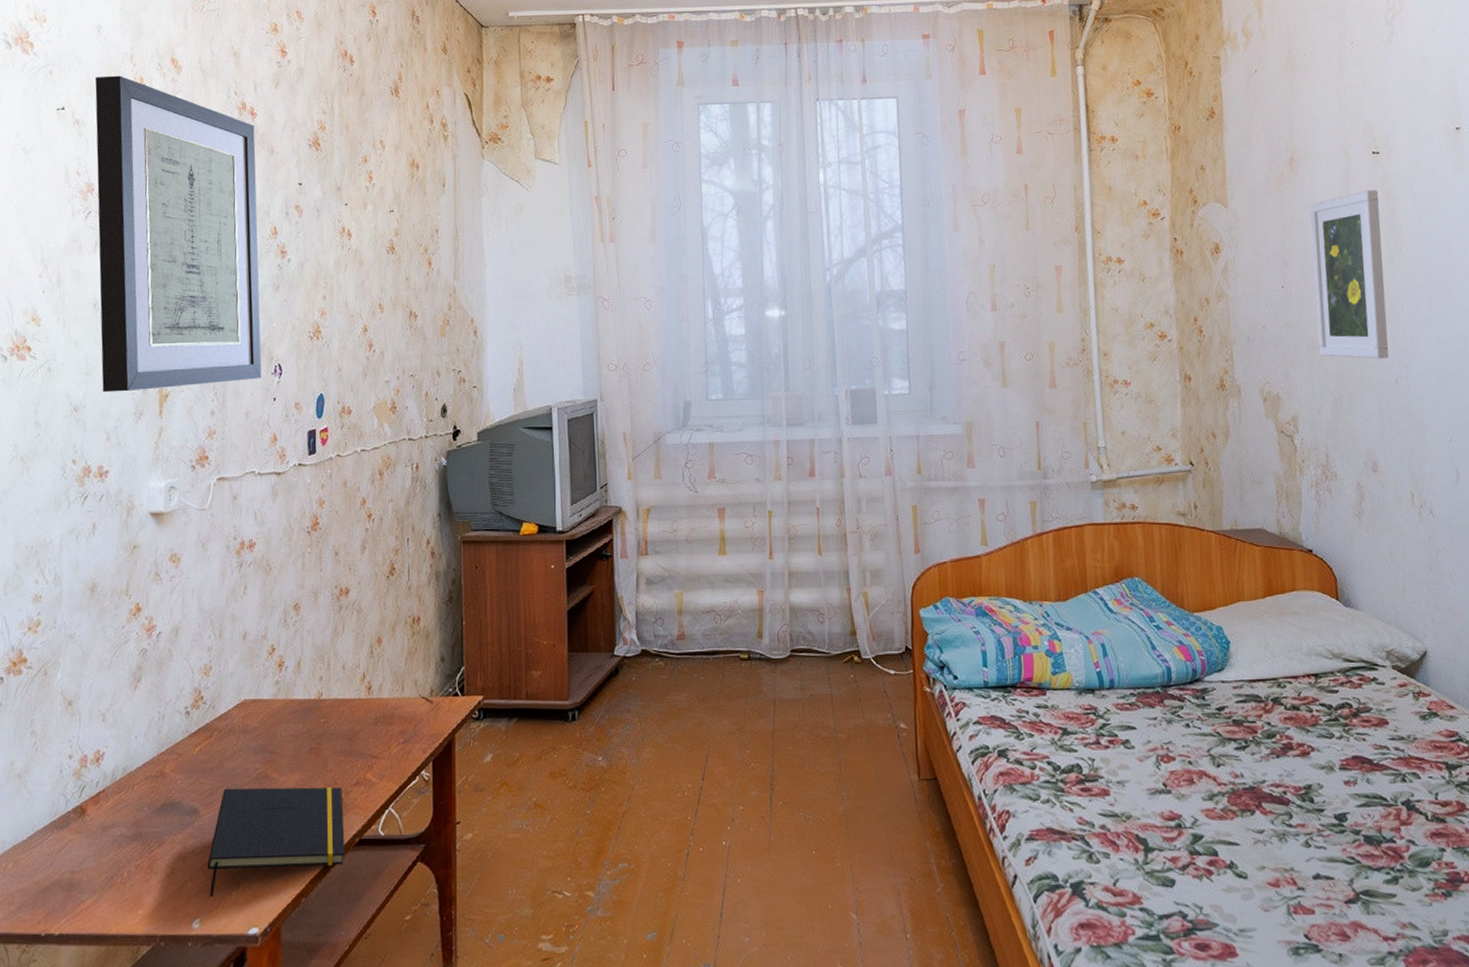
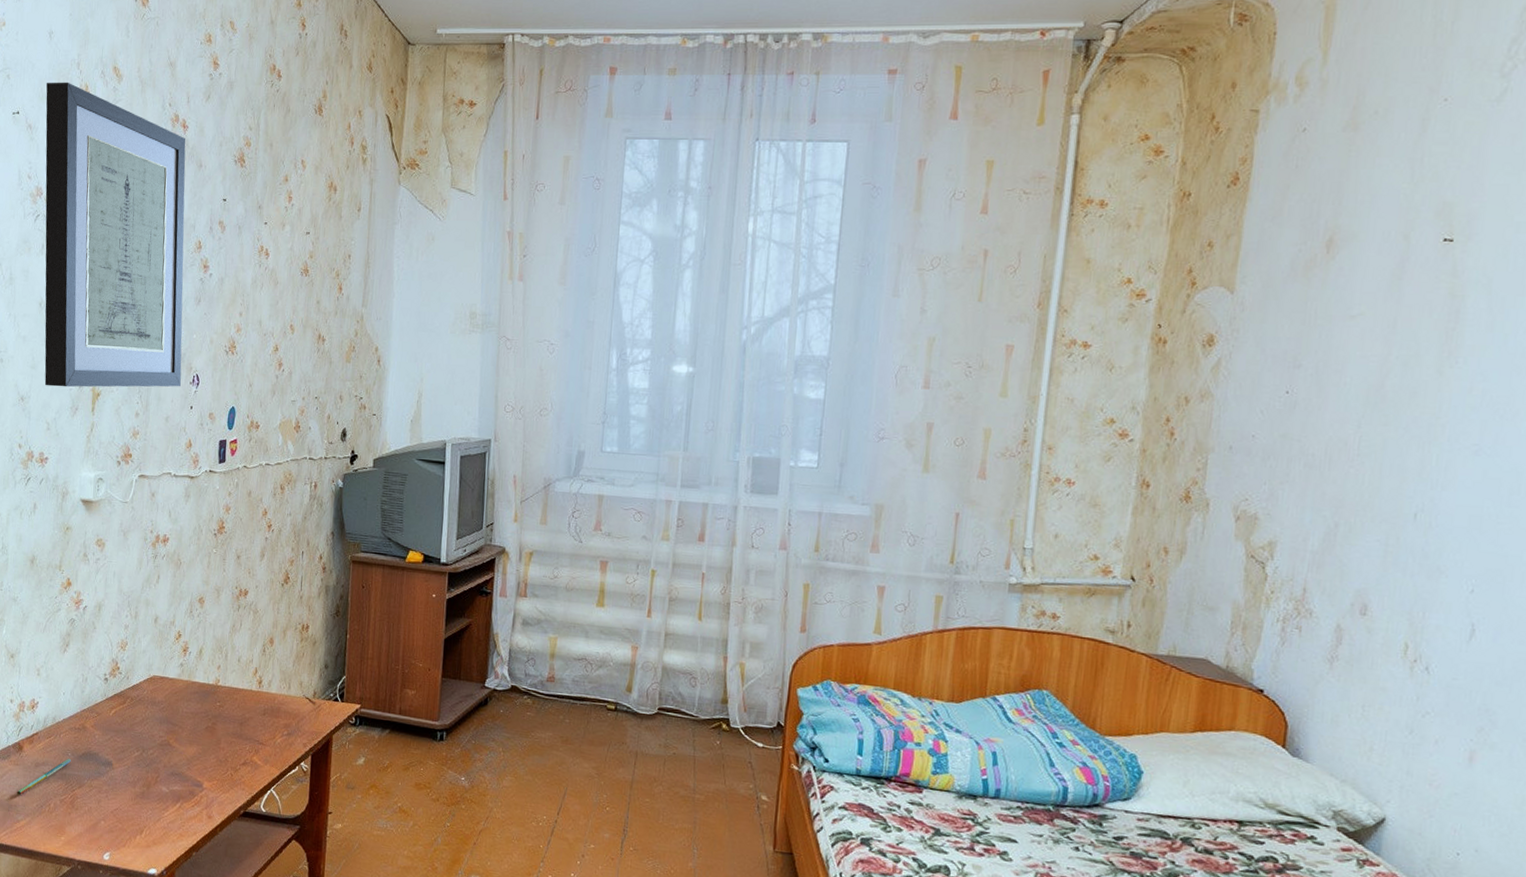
pen: none [79,813,147,870] -> present [16,758,71,796]
notepad: present [207,786,345,897] -> none [117,749,232,837]
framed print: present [1309,190,1389,360] -> none [1318,286,1441,489]

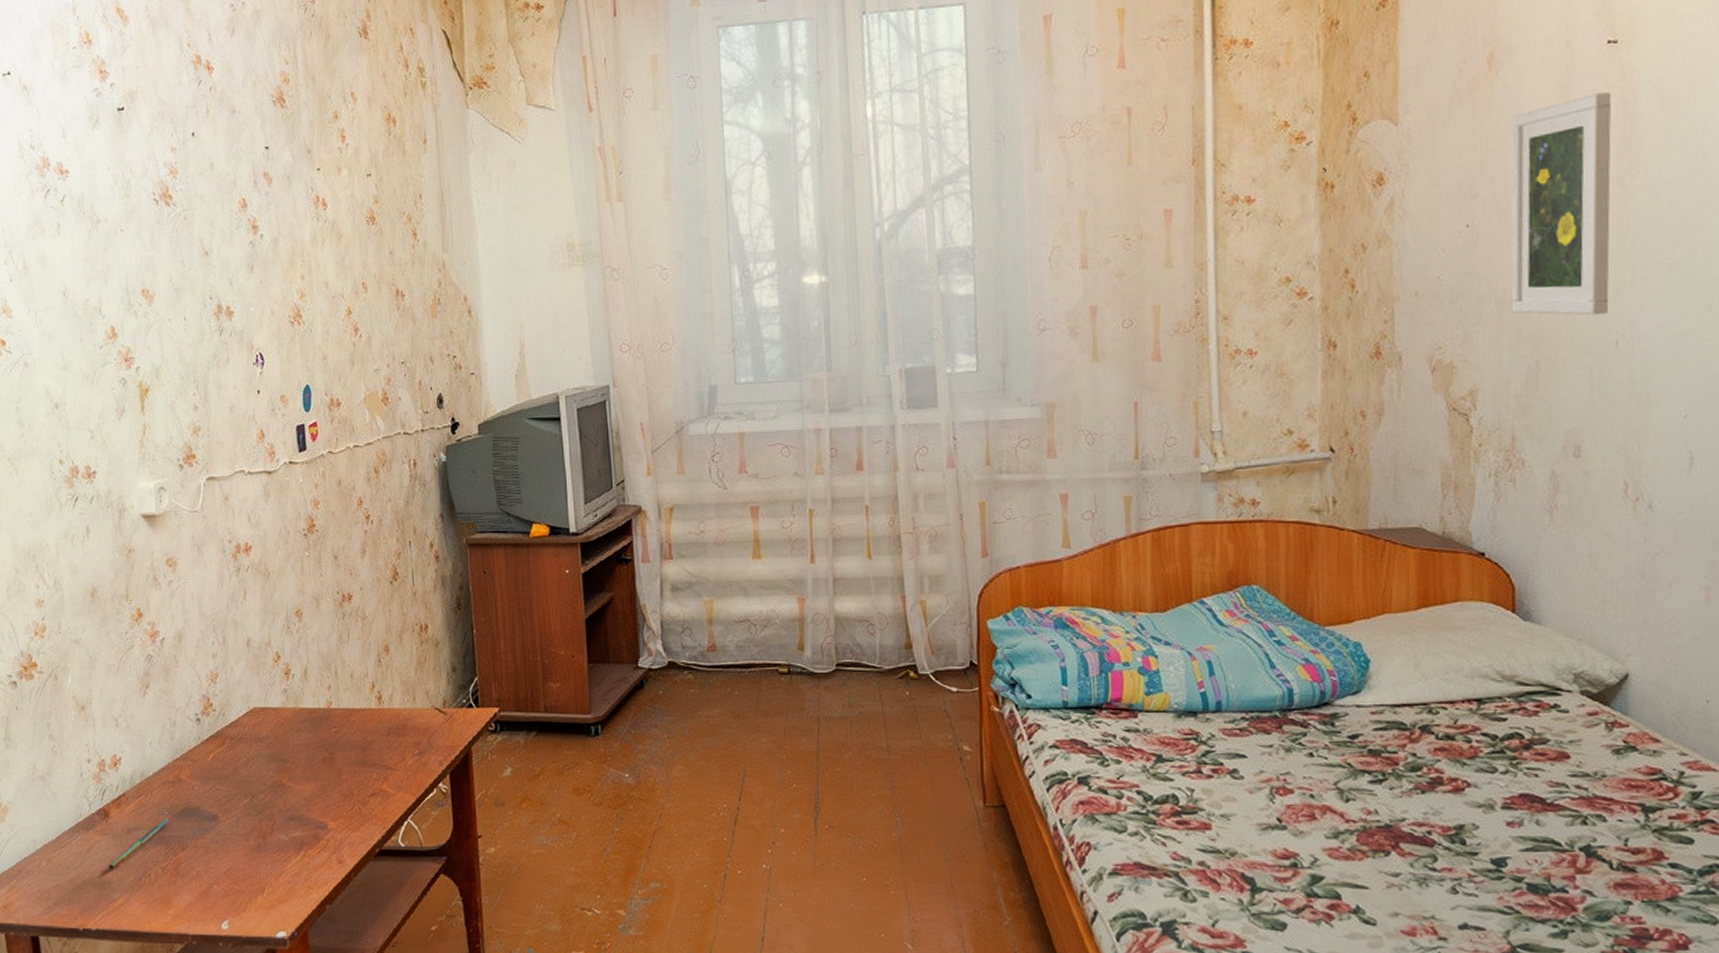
wall art: present [44,82,186,387] -> none [38,31,243,388]
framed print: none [1318,286,1441,489] -> present [1510,92,1612,316]

